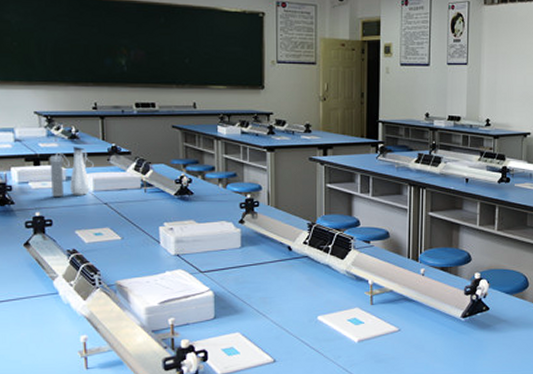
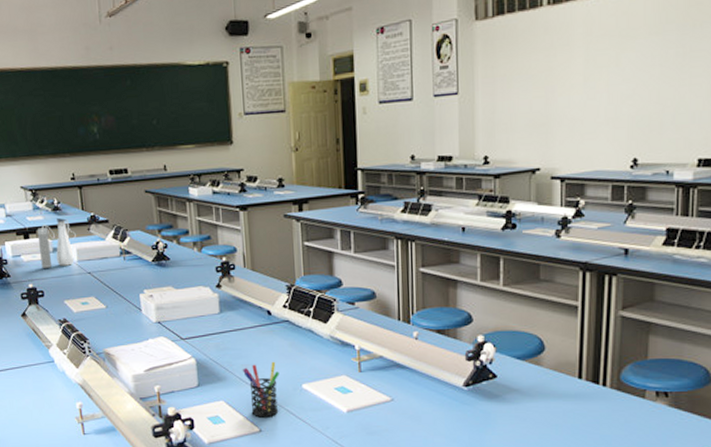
pen holder: none [260,294,296,348] -> present [242,361,279,418]

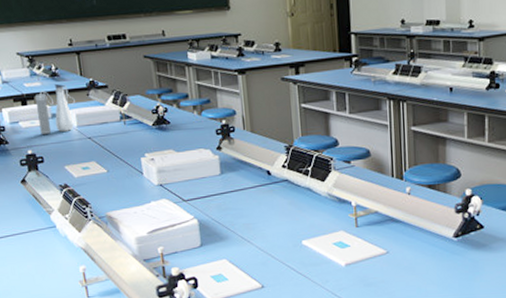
pen holder: present [242,361,279,418] -> none [243,219,280,274]

